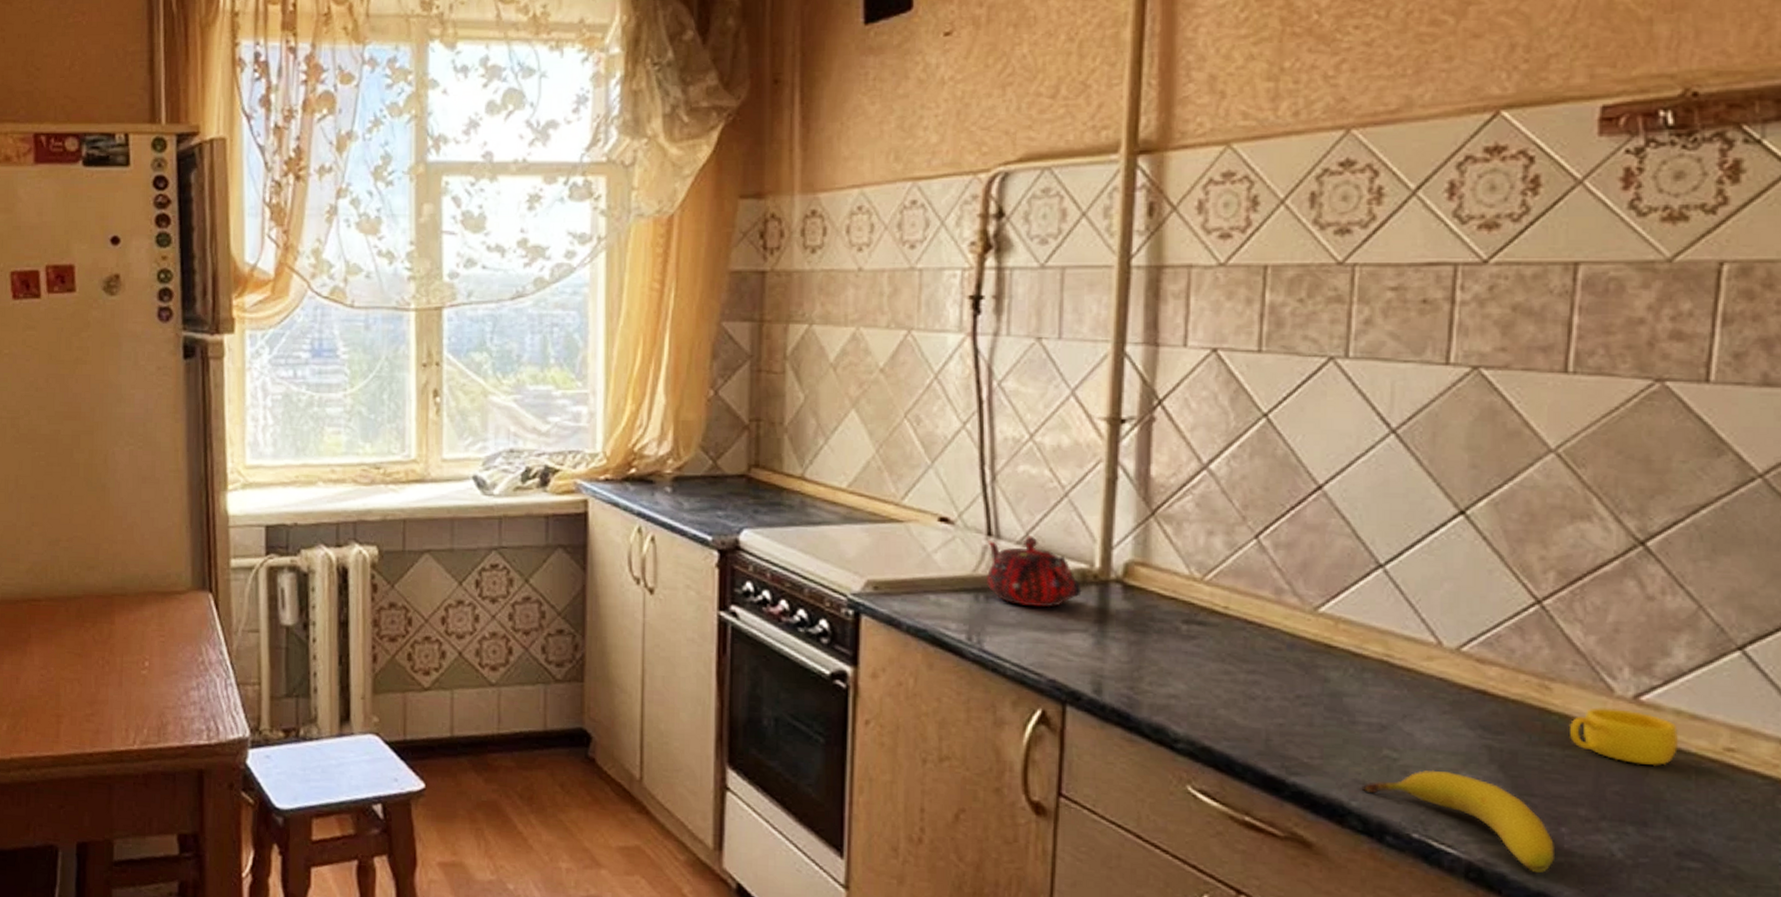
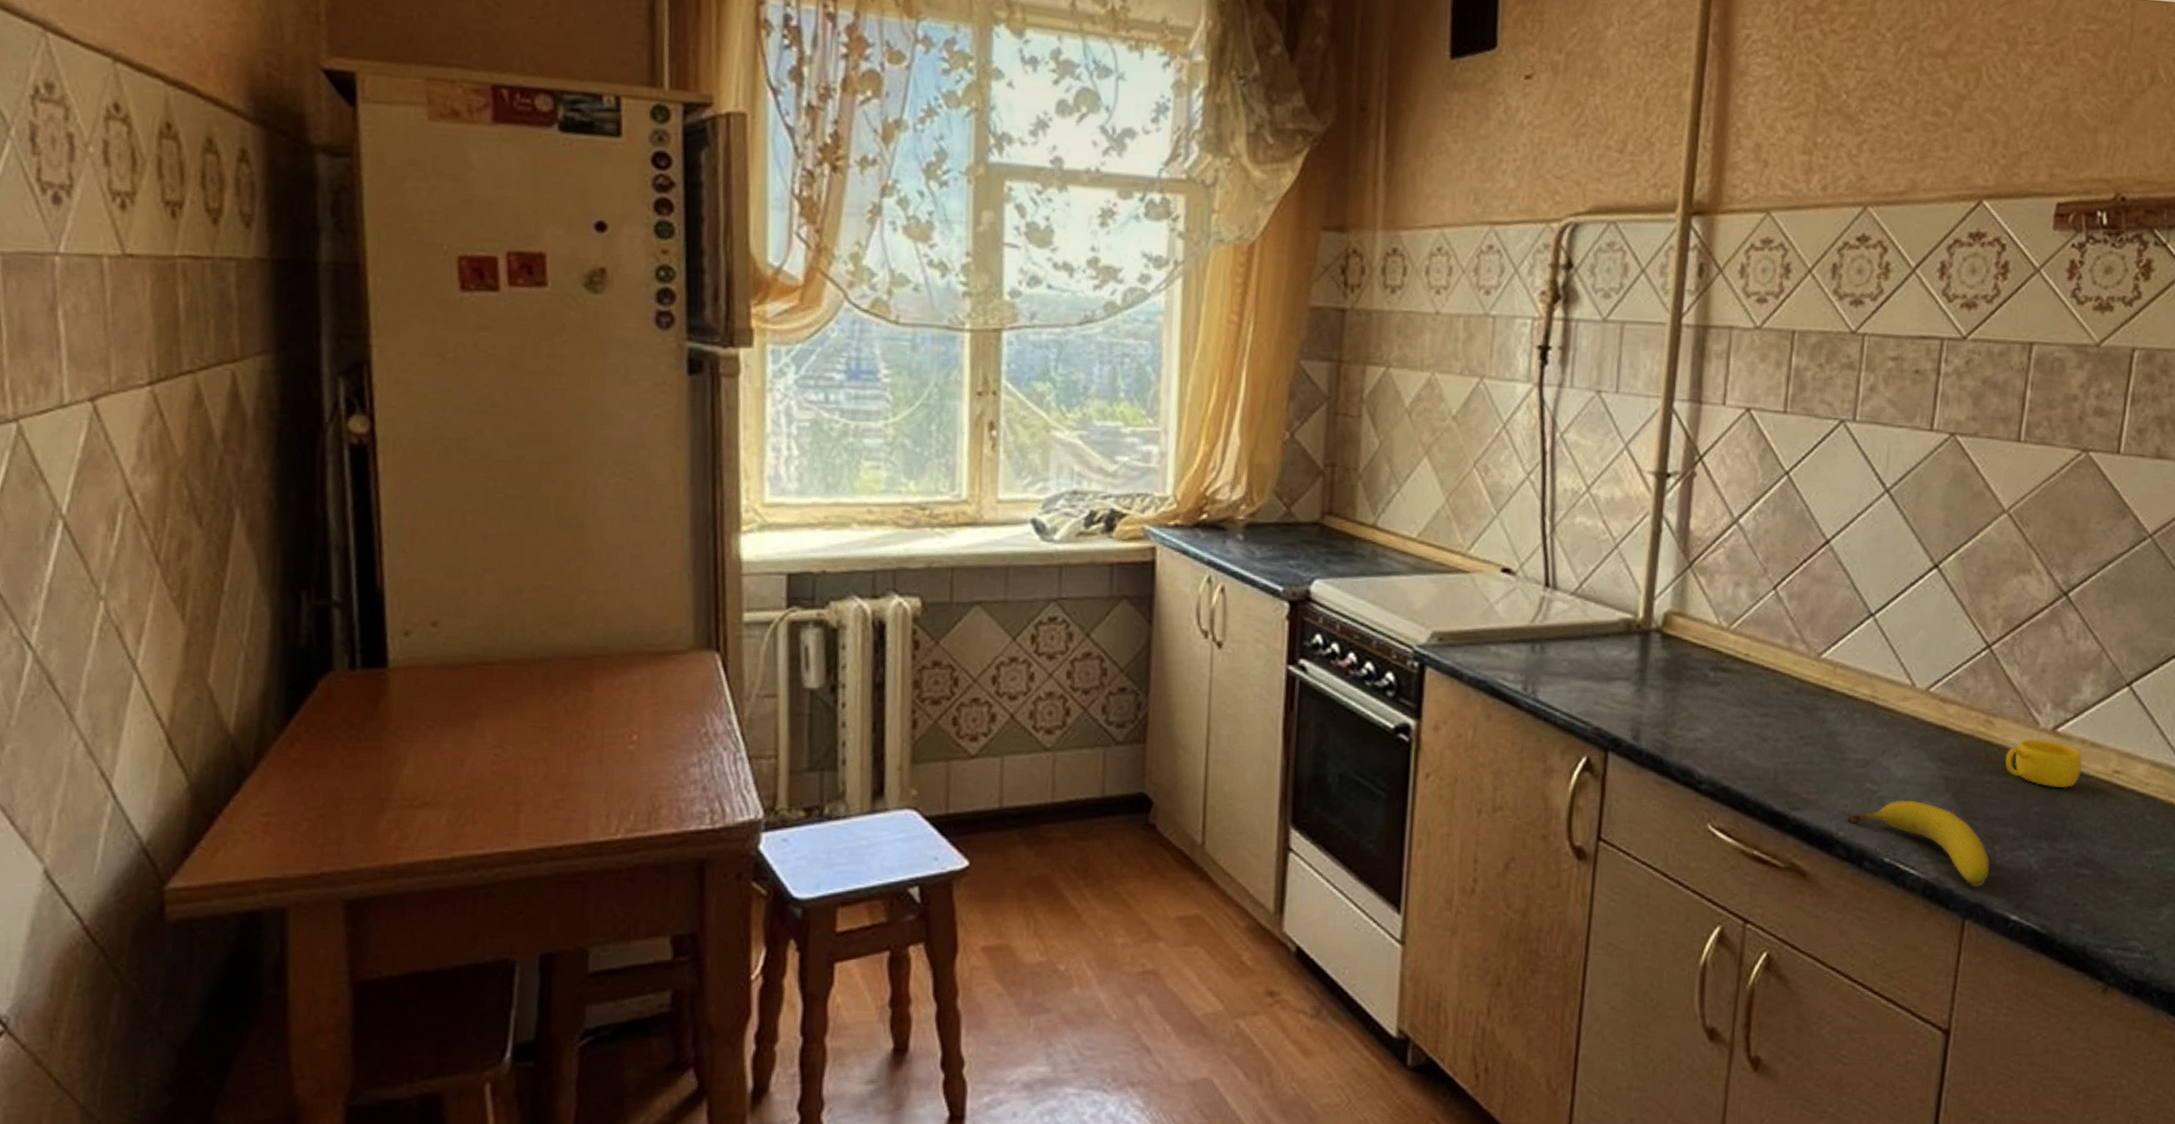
teapot: present [987,535,1082,608] -> none [1543,586,1626,657]

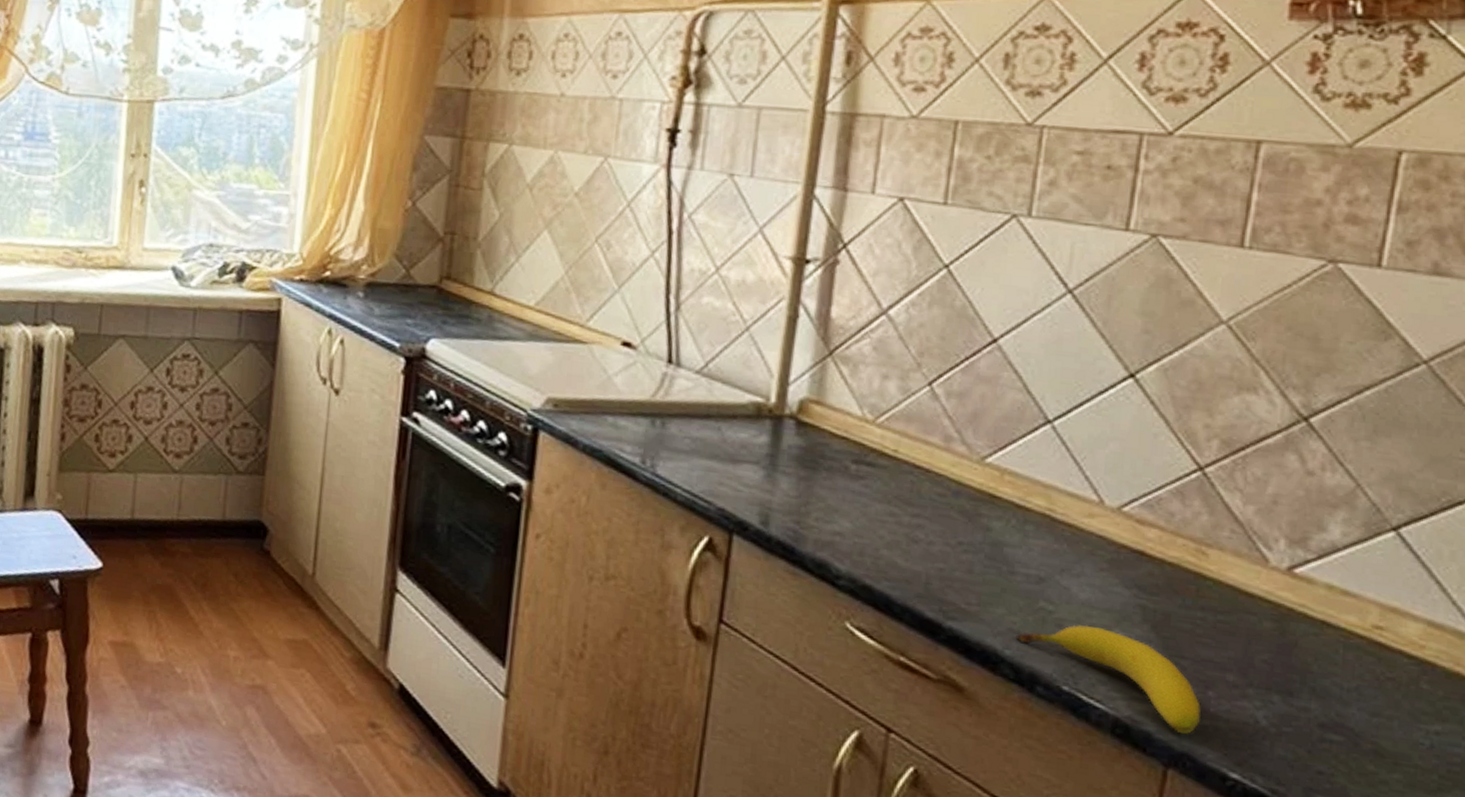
cup: present [2005,739,2082,789] -> none [1222,576,1329,639]

